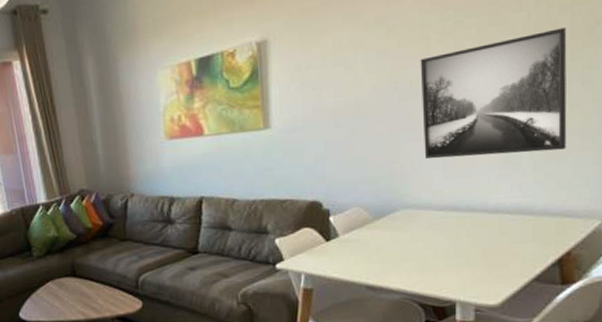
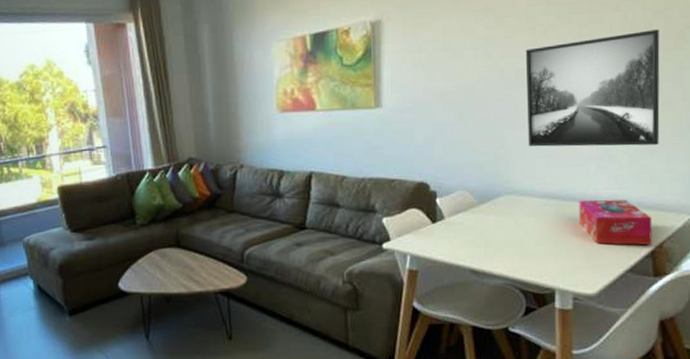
tissue box: none [480,208,559,255] -> present [578,200,652,246]

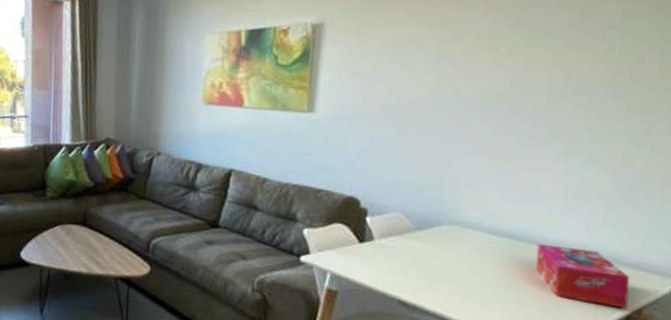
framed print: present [525,29,660,147] -> none [480,64,654,194]

